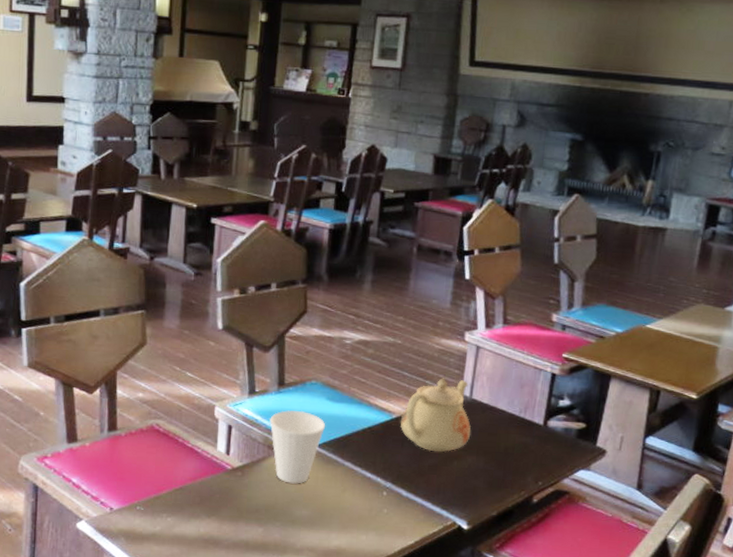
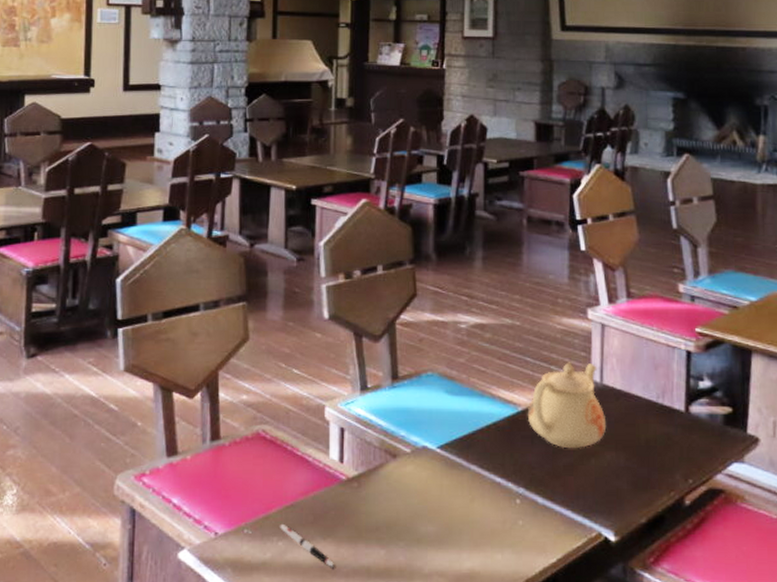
pen: none [169,503,218,540] -> present [280,523,335,567]
cup: present [269,410,326,484] -> none [385,407,447,494]

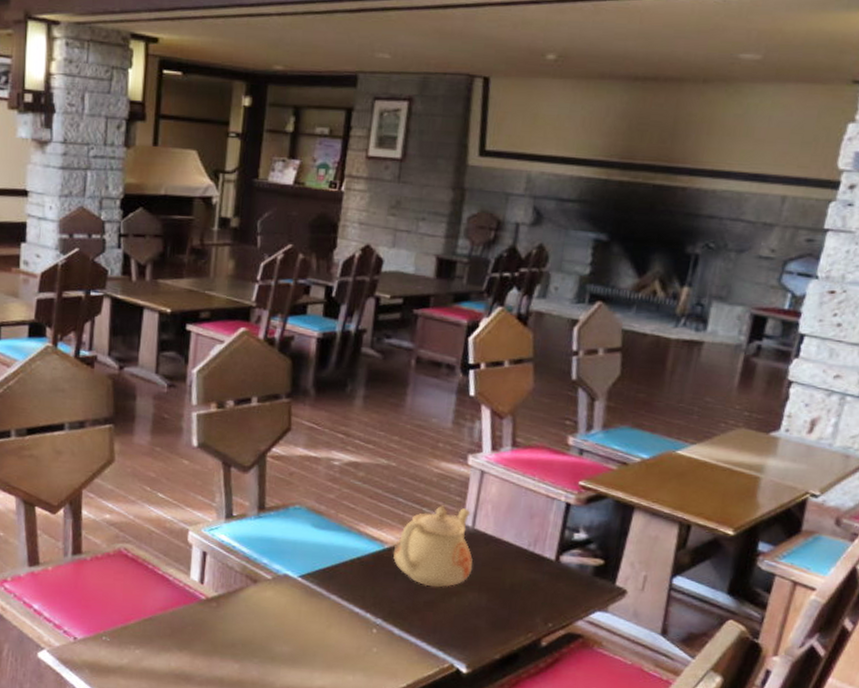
pen: present [280,523,335,567] -> none [138,634,190,676]

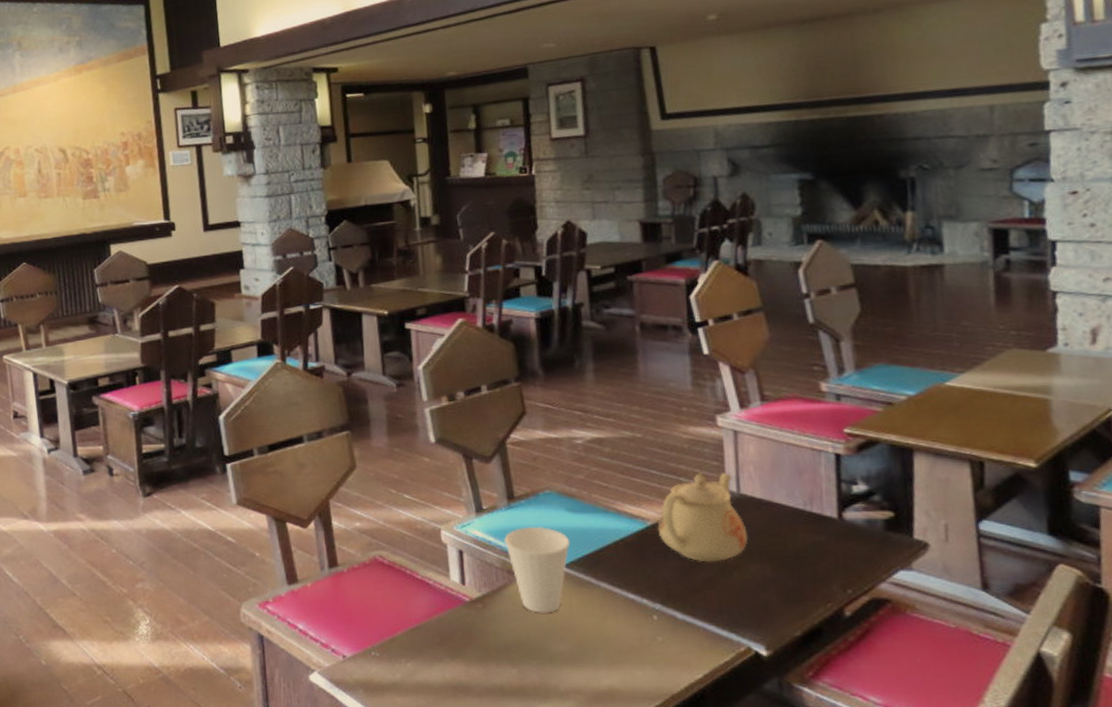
cup: none [248,537,310,618] -> present [504,526,571,613]

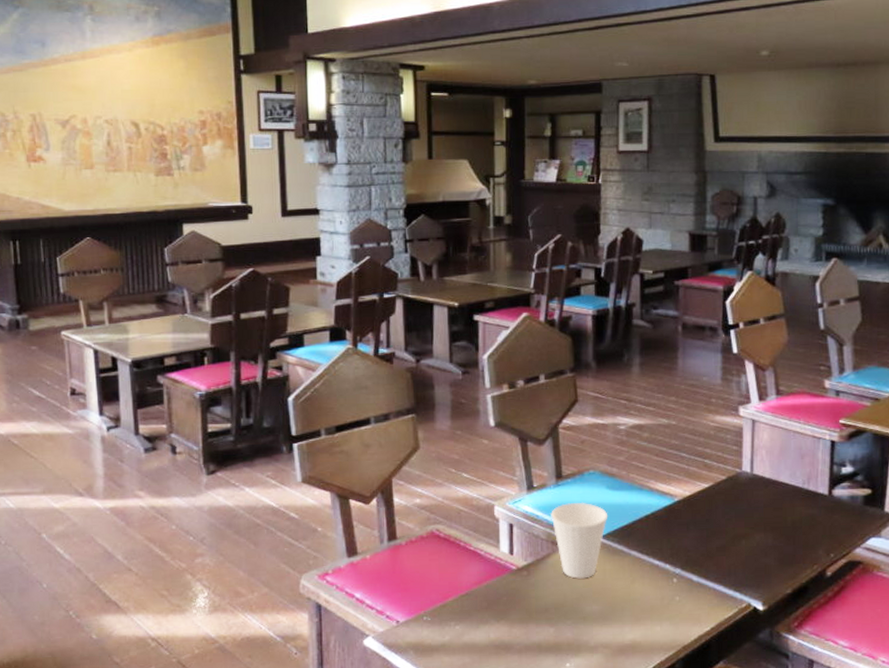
teapot: present [657,472,748,563] -> none [683,455,756,533]

